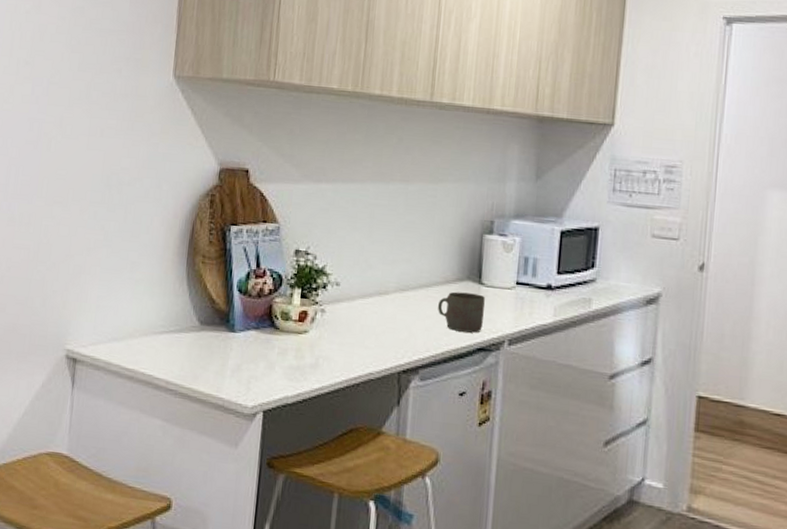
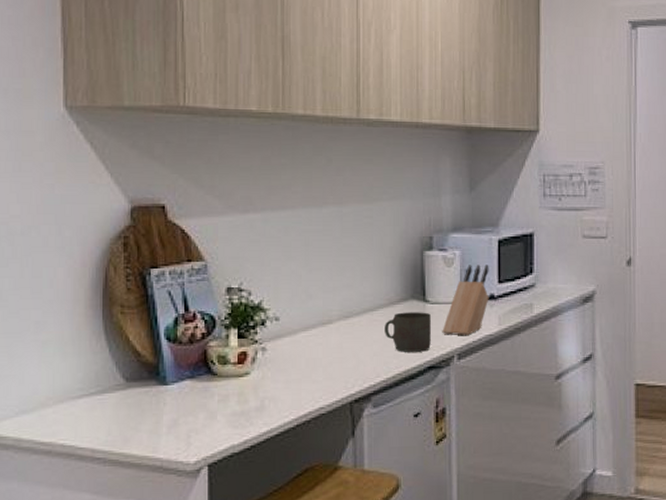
knife block: none [495,252,549,322] -> present [442,265,489,335]

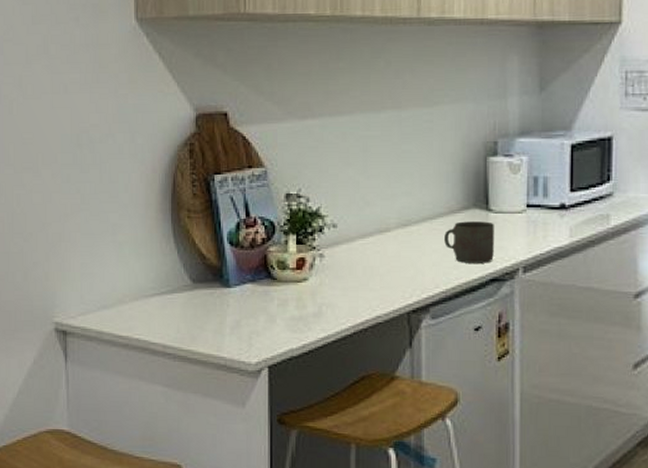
knife block: present [442,265,489,335] -> none [506,171,560,247]

